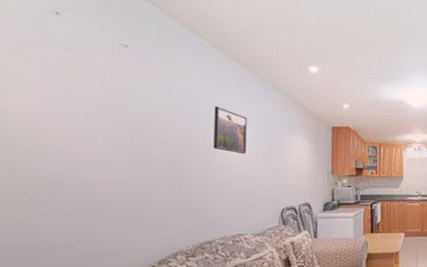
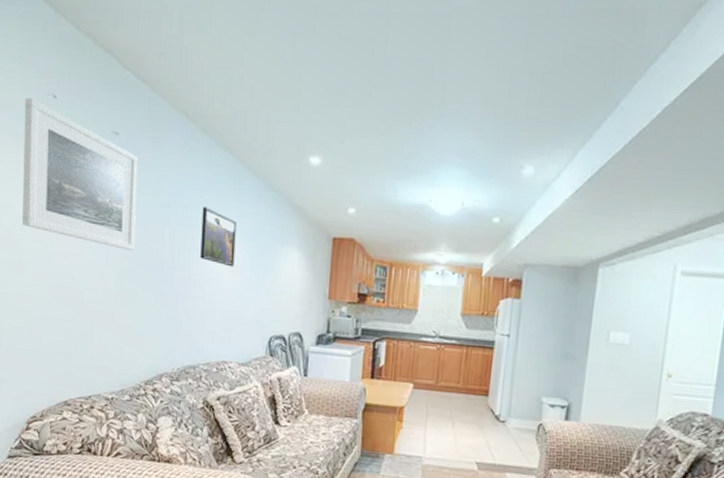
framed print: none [16,13,148,145] -> present [23,98,138,250]

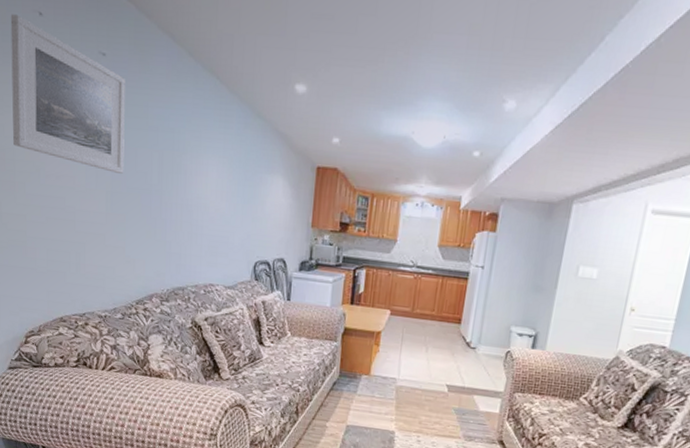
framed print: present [200,207,236,267] -> none [188,132,223,193]

